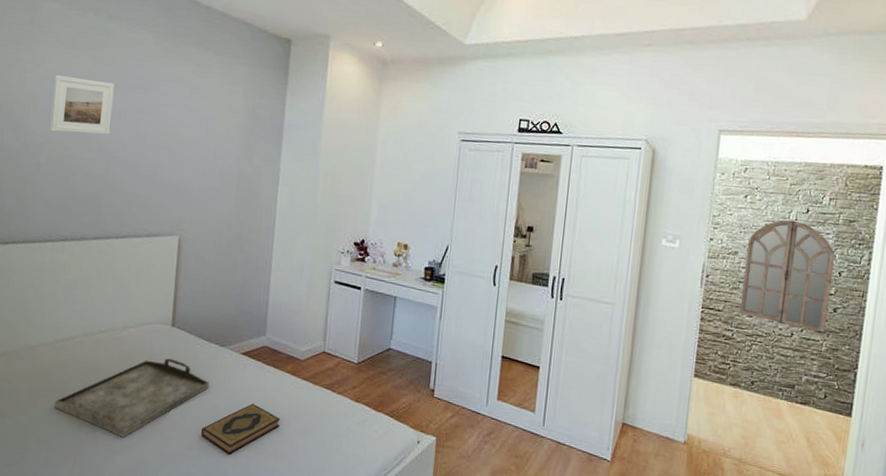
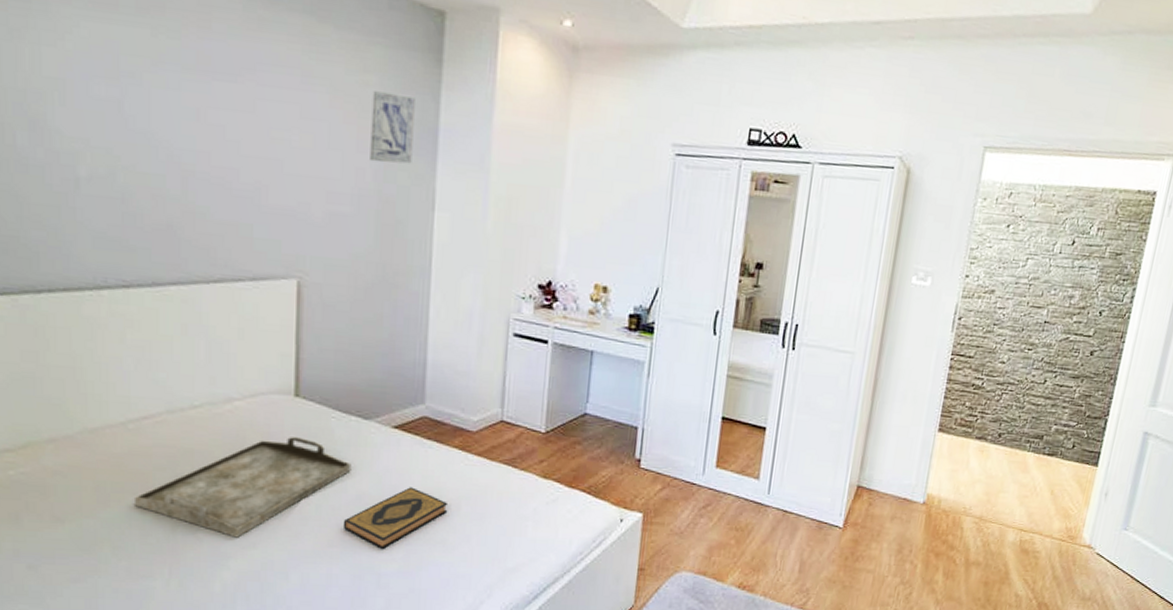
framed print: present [49,75,114,135] -> none [88,50,185,140]
wall art: none [234,97,268,150] -> present [370,91,415,164]
home mirror: present [739,220,835,333] -> none [991,253,1098,379]

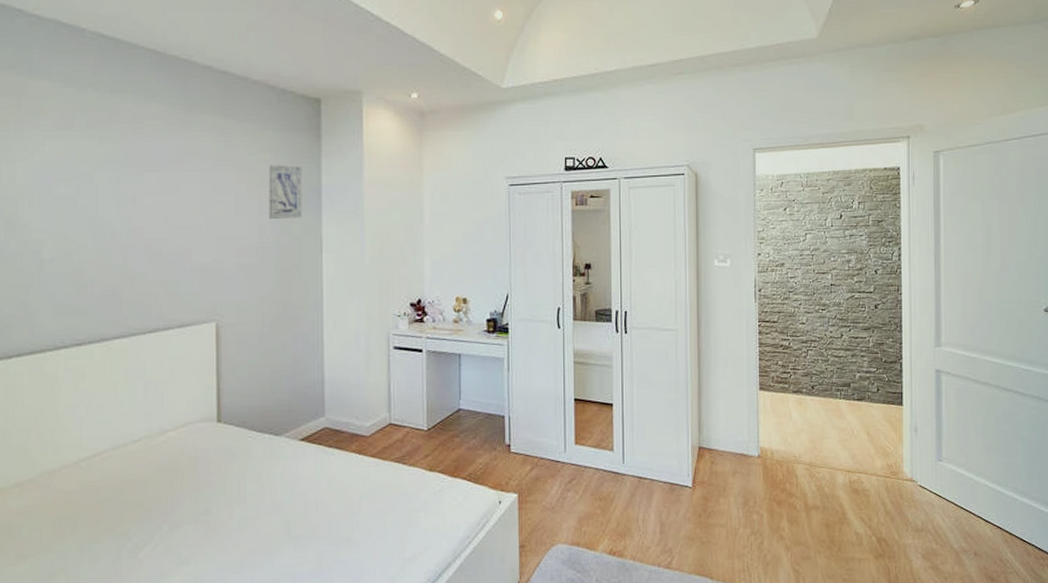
serving tray: present [133,437,352,538] -> none [85,458,267,556]
hardback book: present [343,487,449,549] -> none [262,492,351,553]

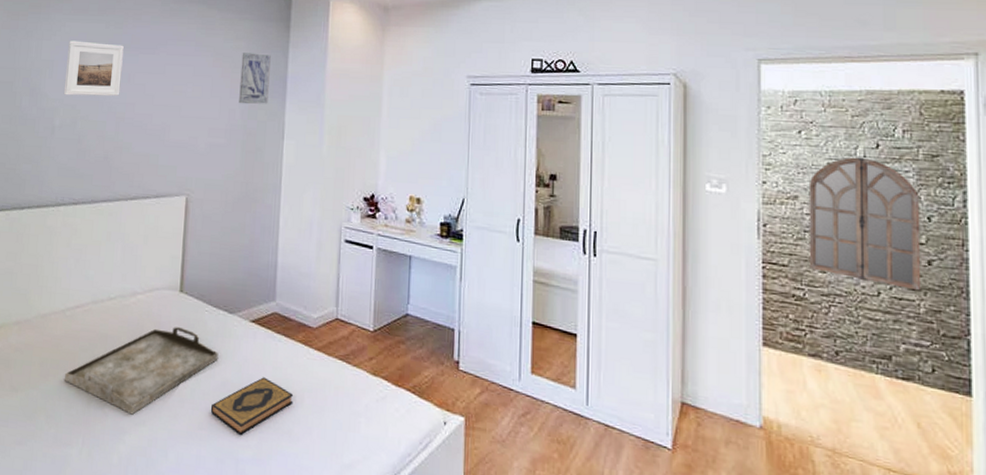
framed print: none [50,161,125,224] -> present [63,40,124,97]
serving tray: none [85,458,267,556] -> present [64,327,219,415]
hardback book: none [262,492,351,553] -> present [210,377,294,435]
home mirror: none [792,227,871,330] -> present [808,157,922,291]

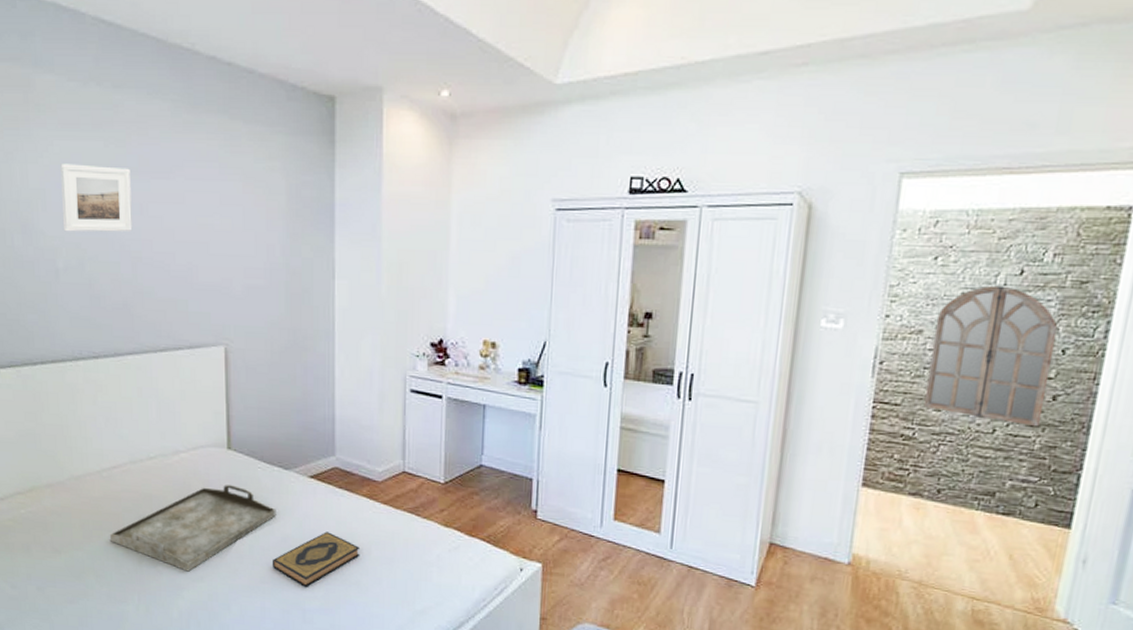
wall art: present [239,52,271,104] -> none [277,175,313,239]

